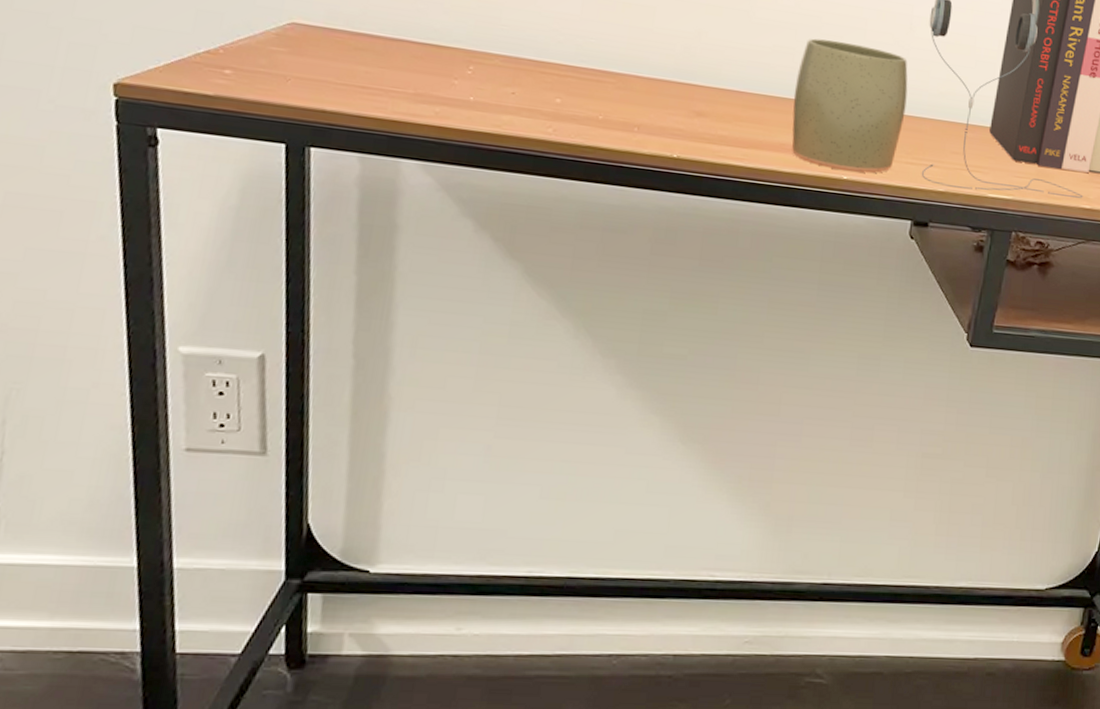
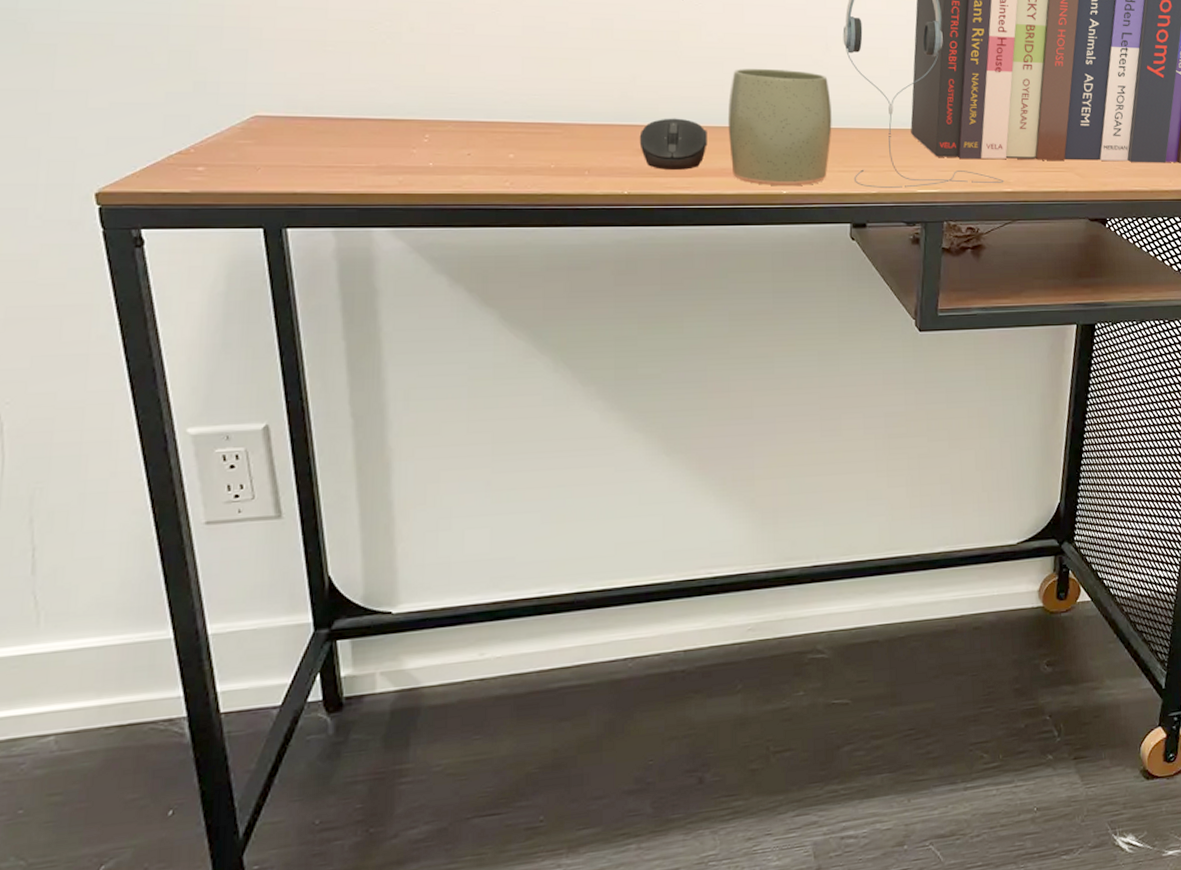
computer mouse: none [696,81,771,140] -> present [639,118,708,170]

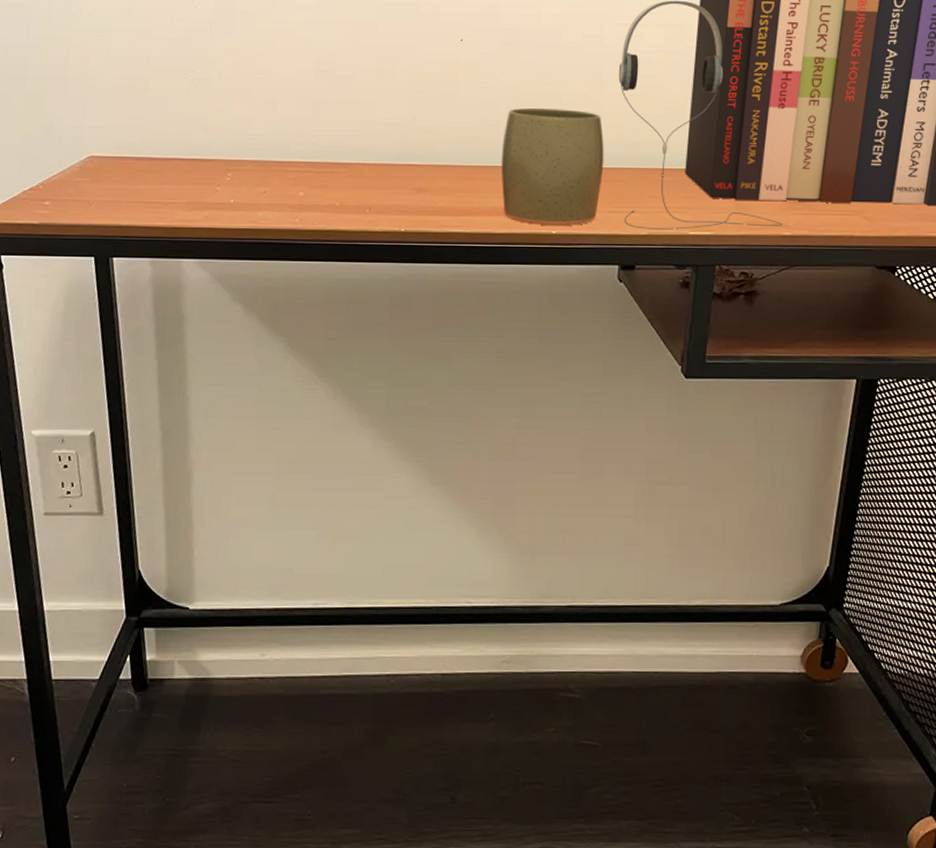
computer mouse: present [639,118,708,170] -> none [417,157,481,208]

